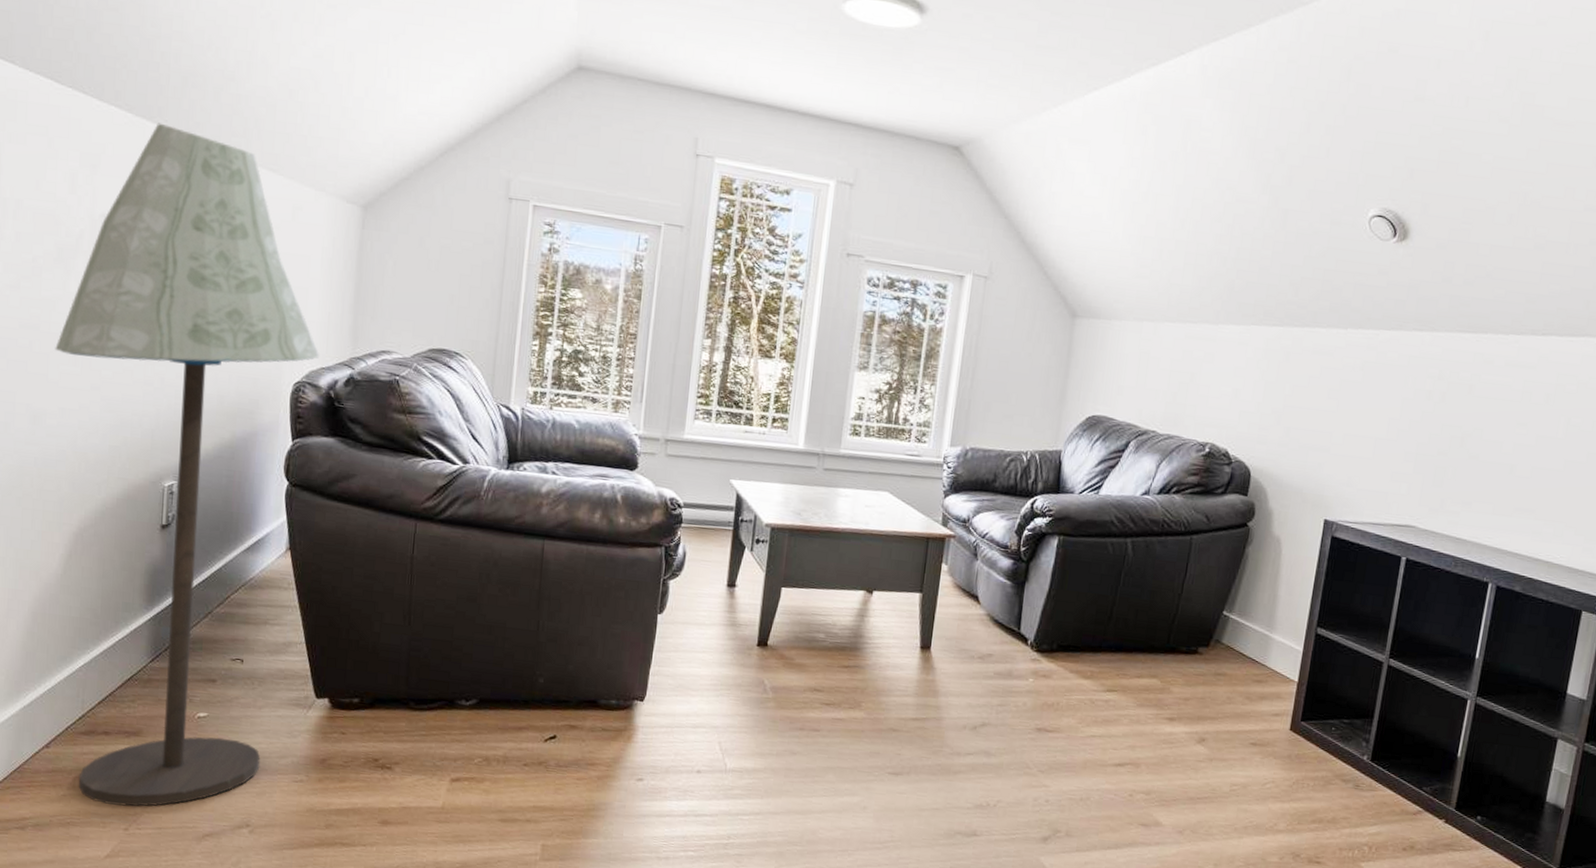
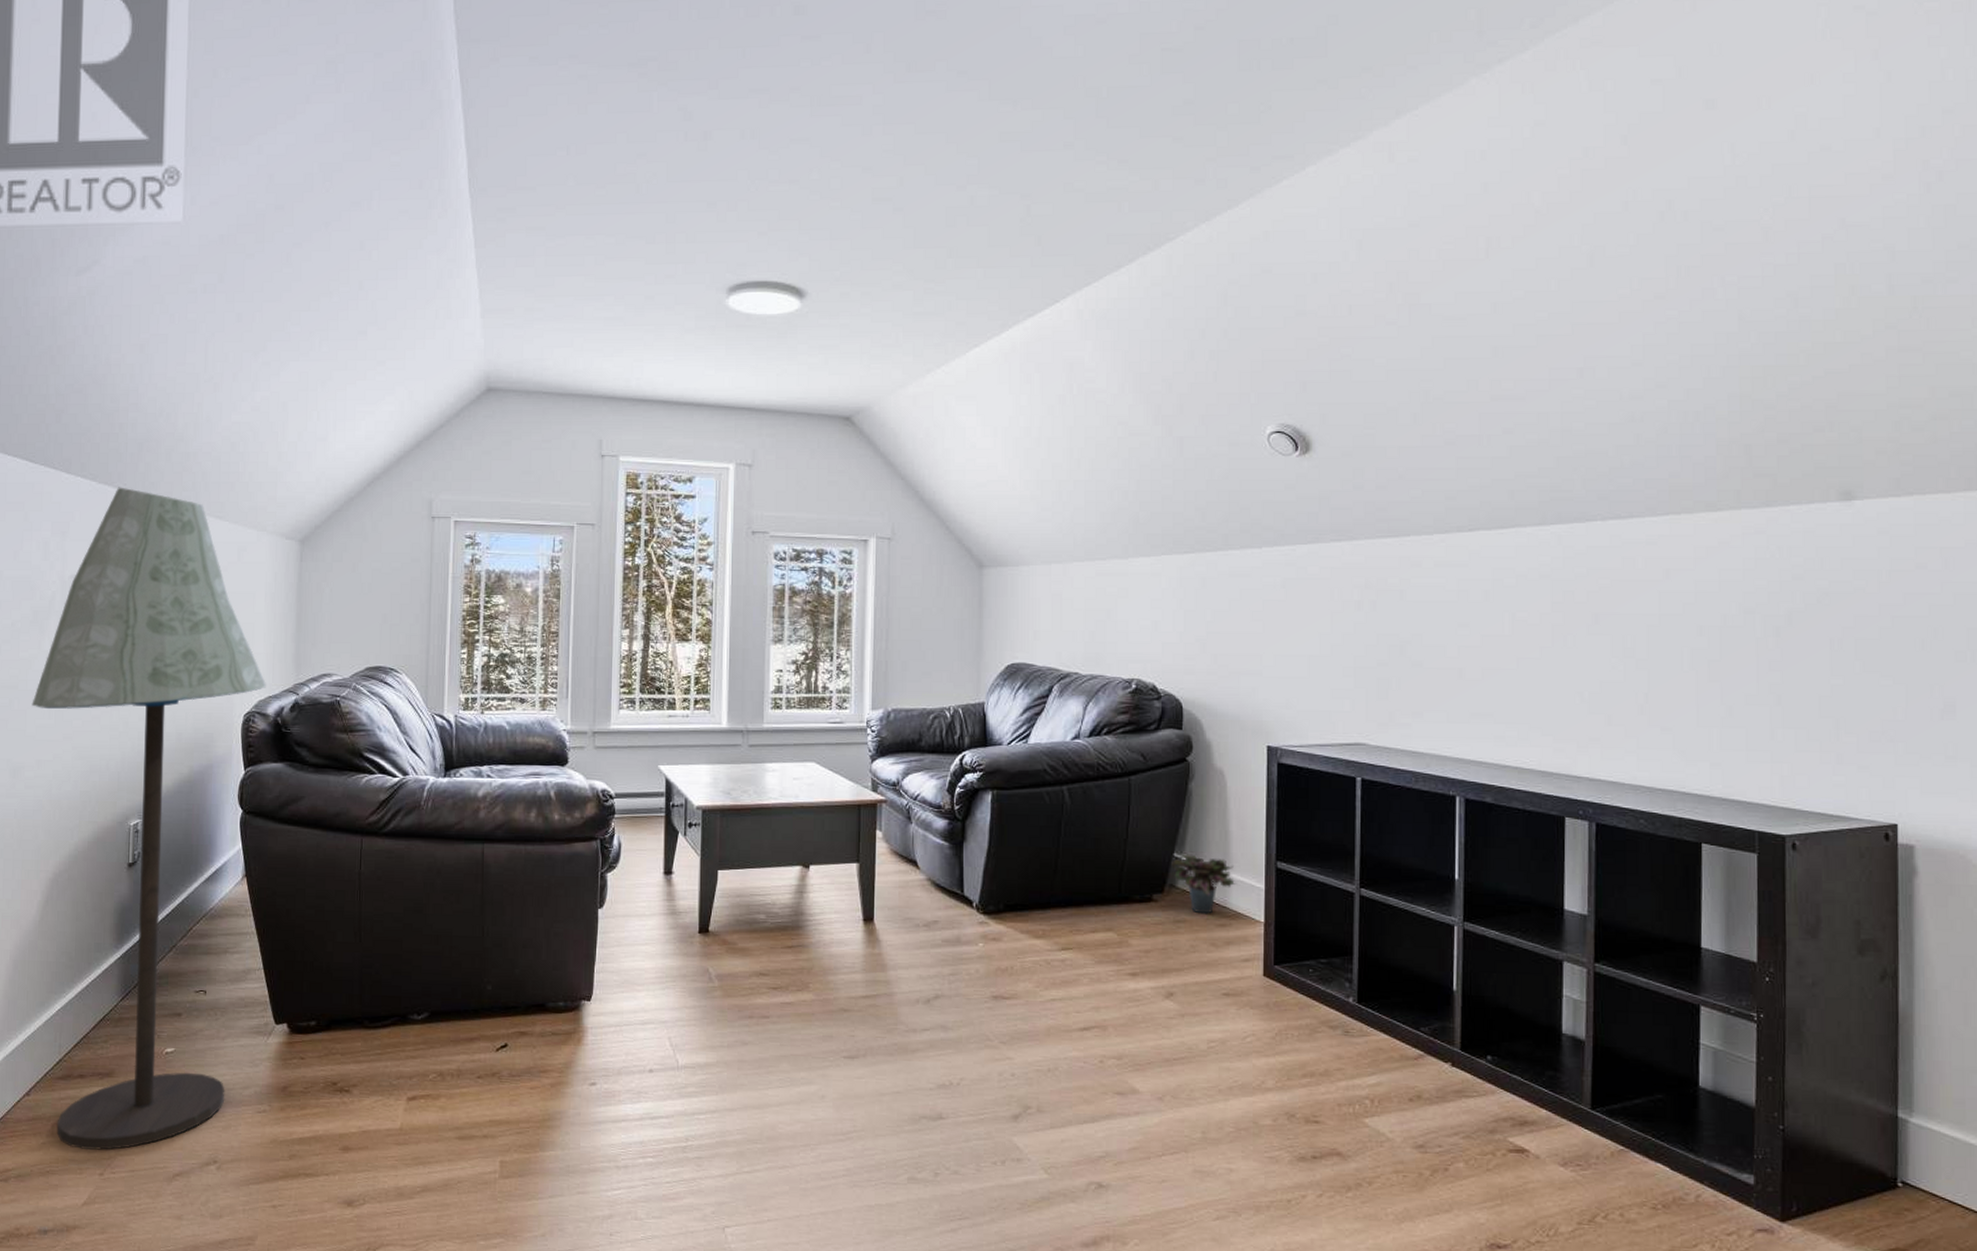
potted plant: none [1219,613,1277,670] -> present [1171,854,1236,914]

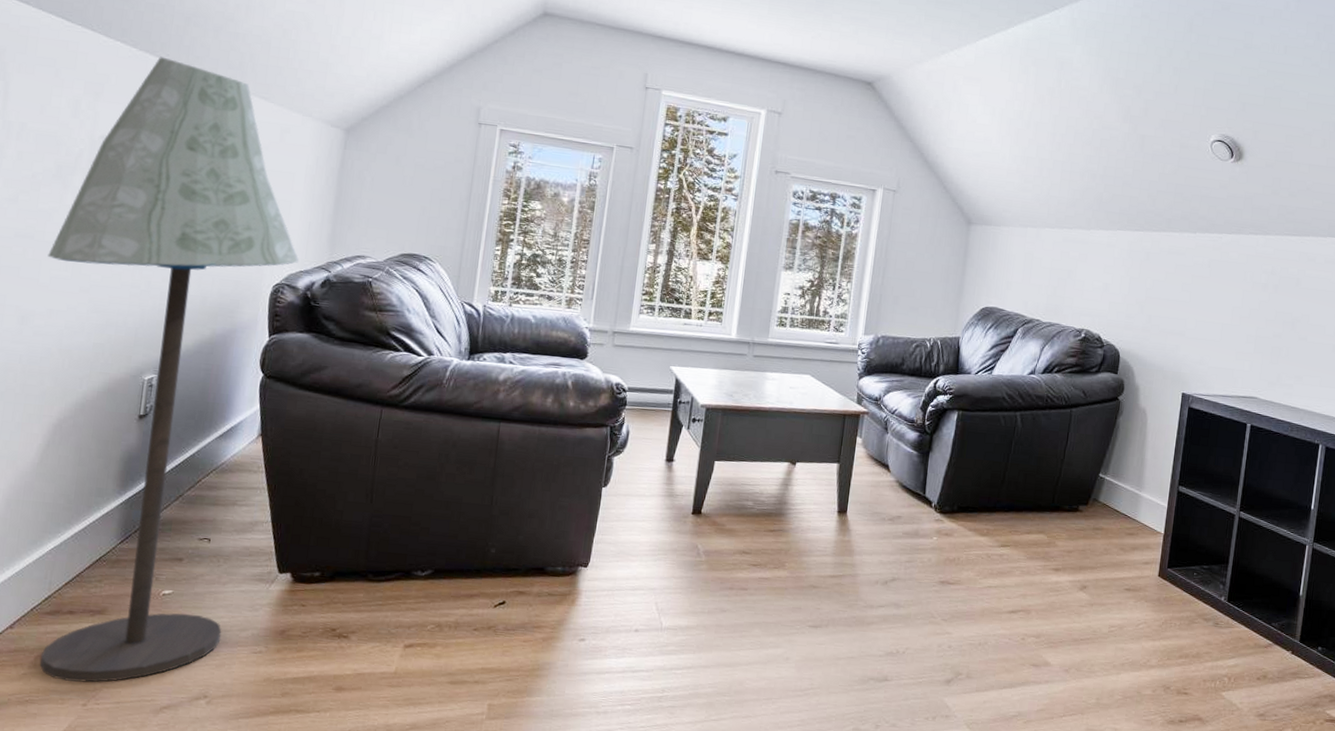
potted plant: present [1171,854,1236,914] -> none [1096,475,1146,525]

